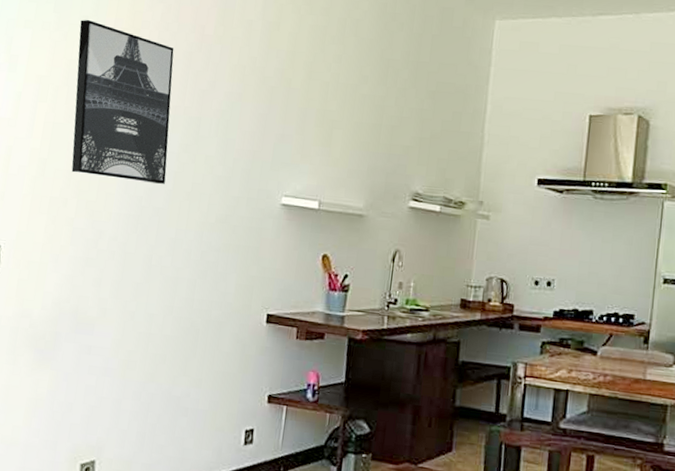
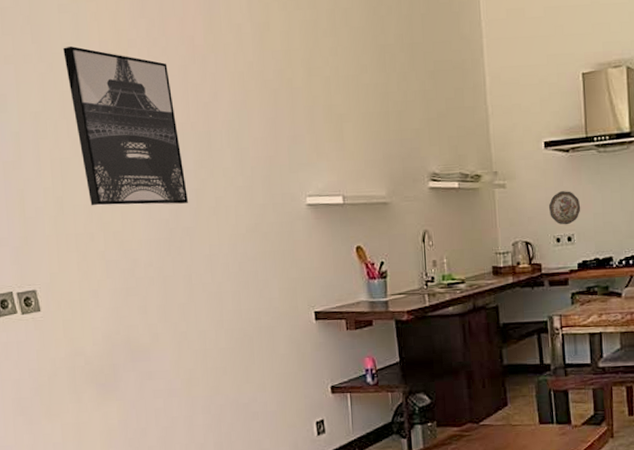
decorative plate: none [531,232,567,269] -> present [548,191,581,225]

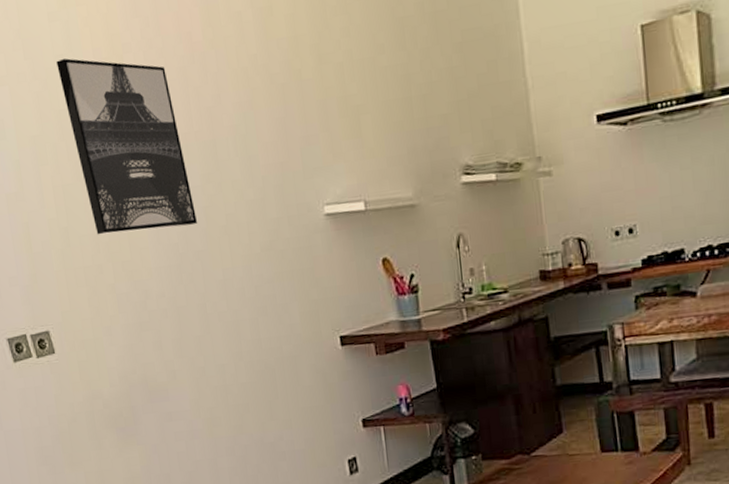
decorative plate: present [548,191,581,225] -> none [604,172,644,215]

